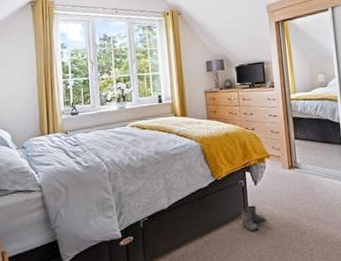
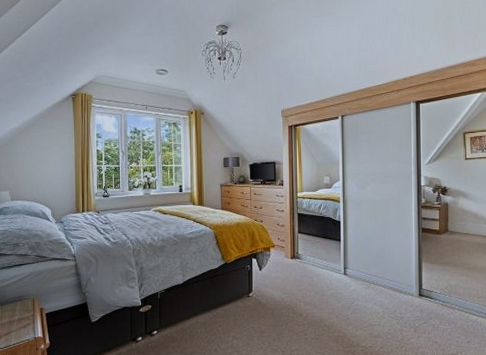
boots: present [241,205,266,231] -> none [246,288,267,310]

